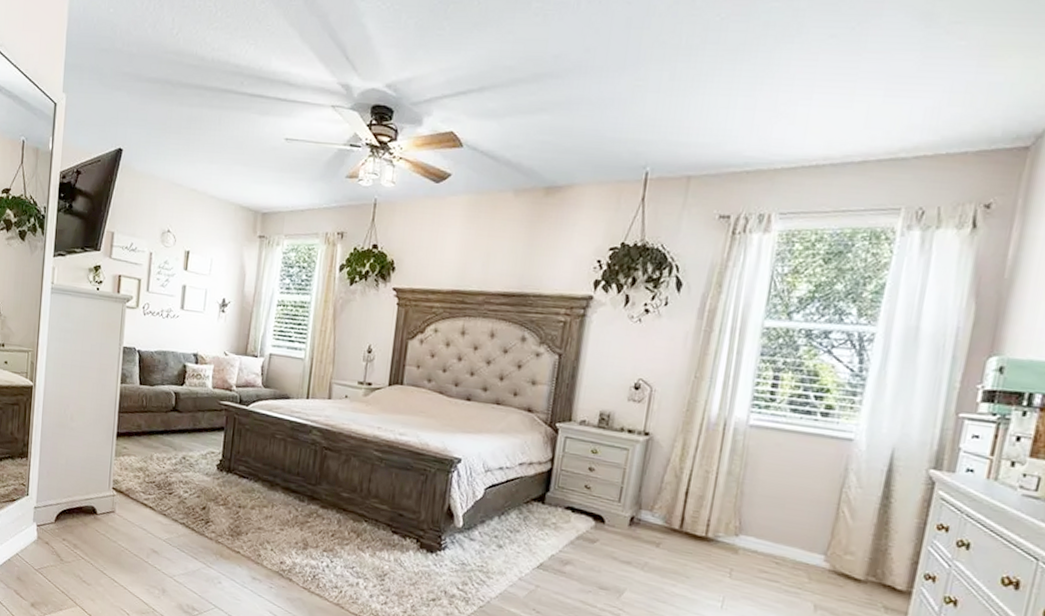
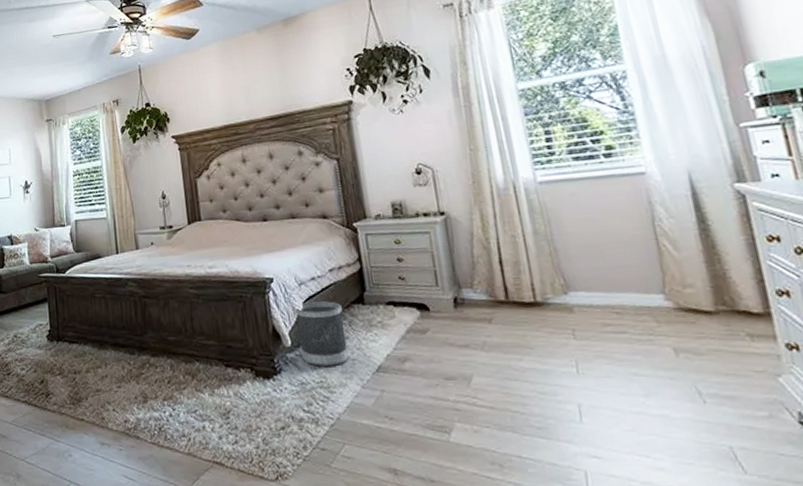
wastebasket: none [469,489,521,555] -> present [295,301,349,367]

